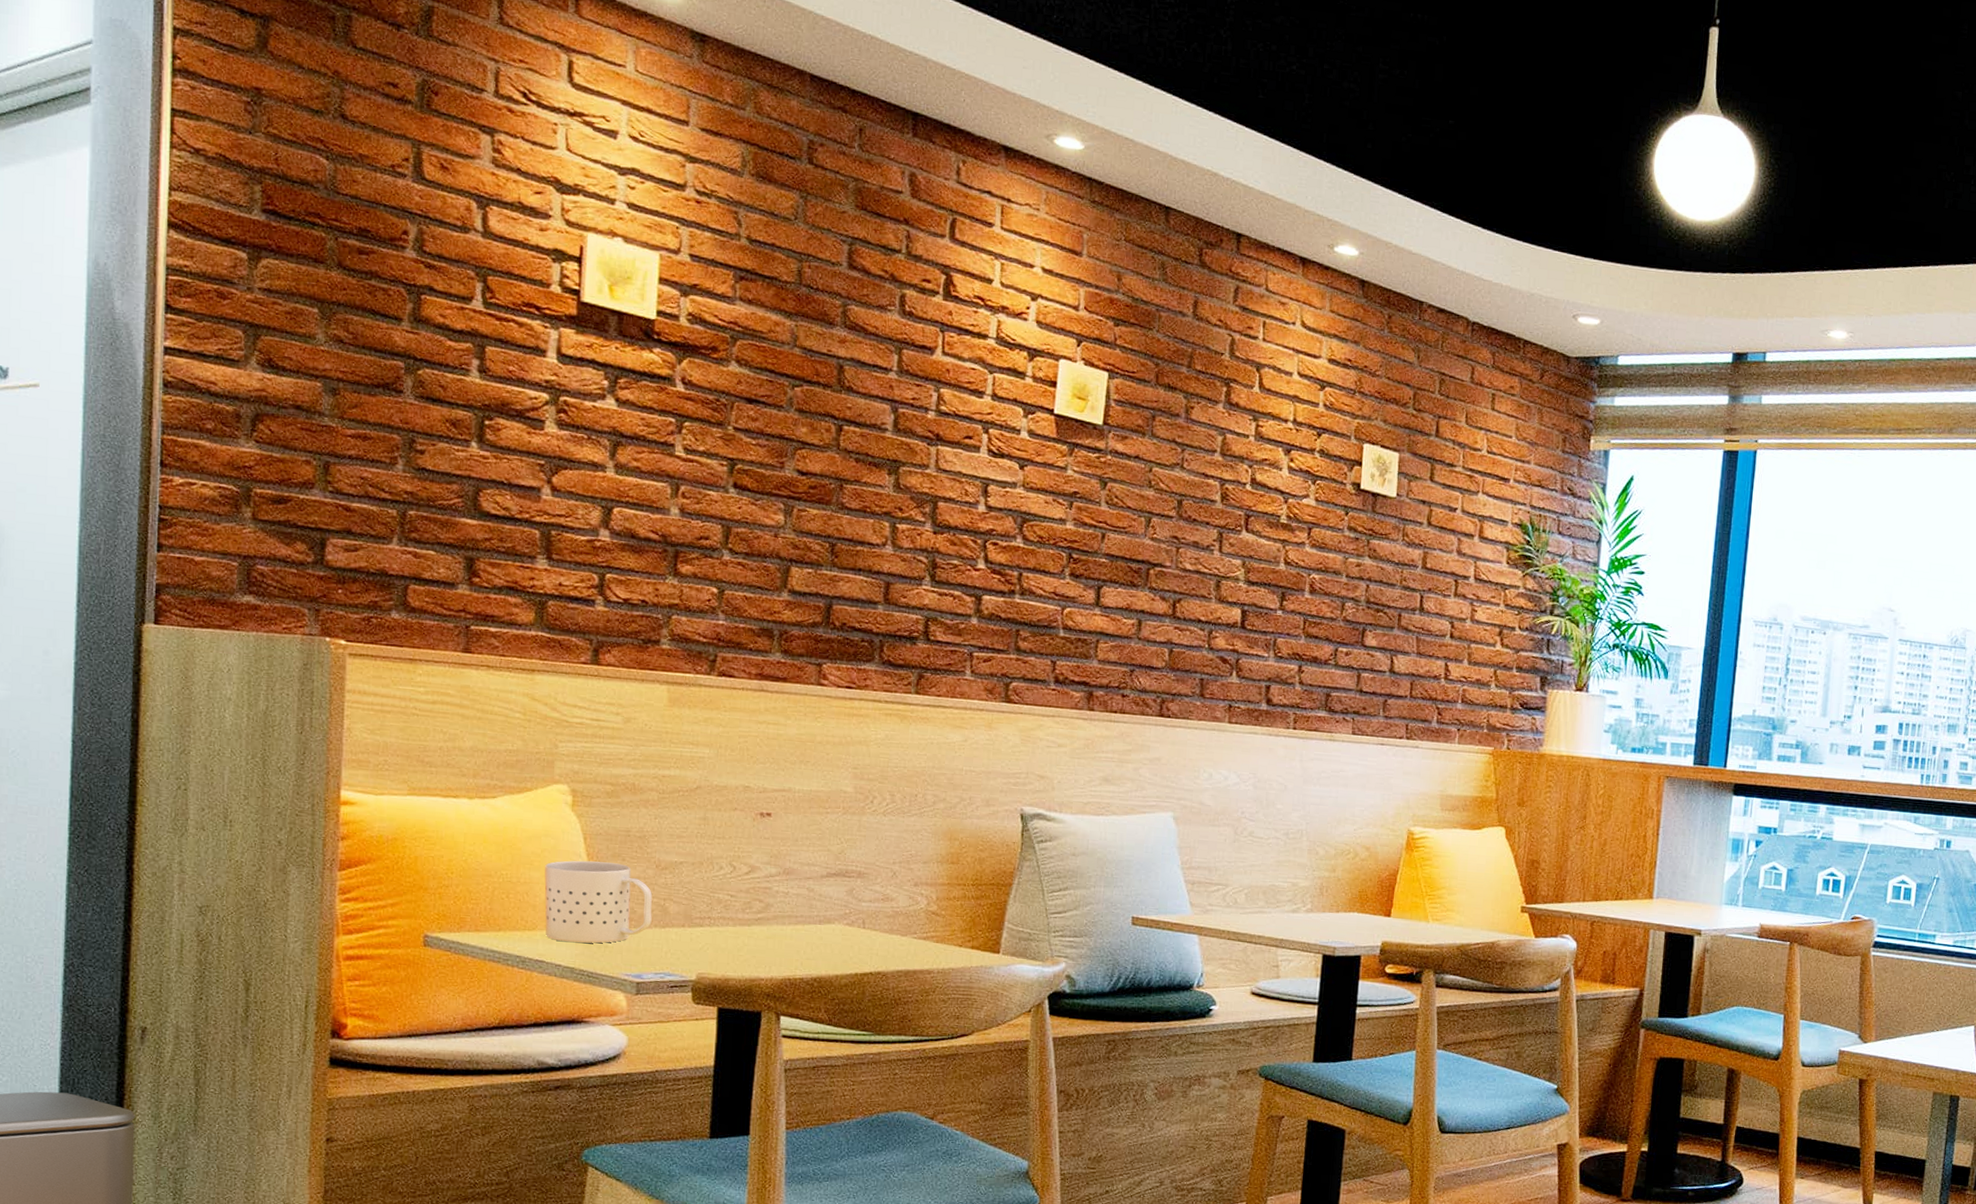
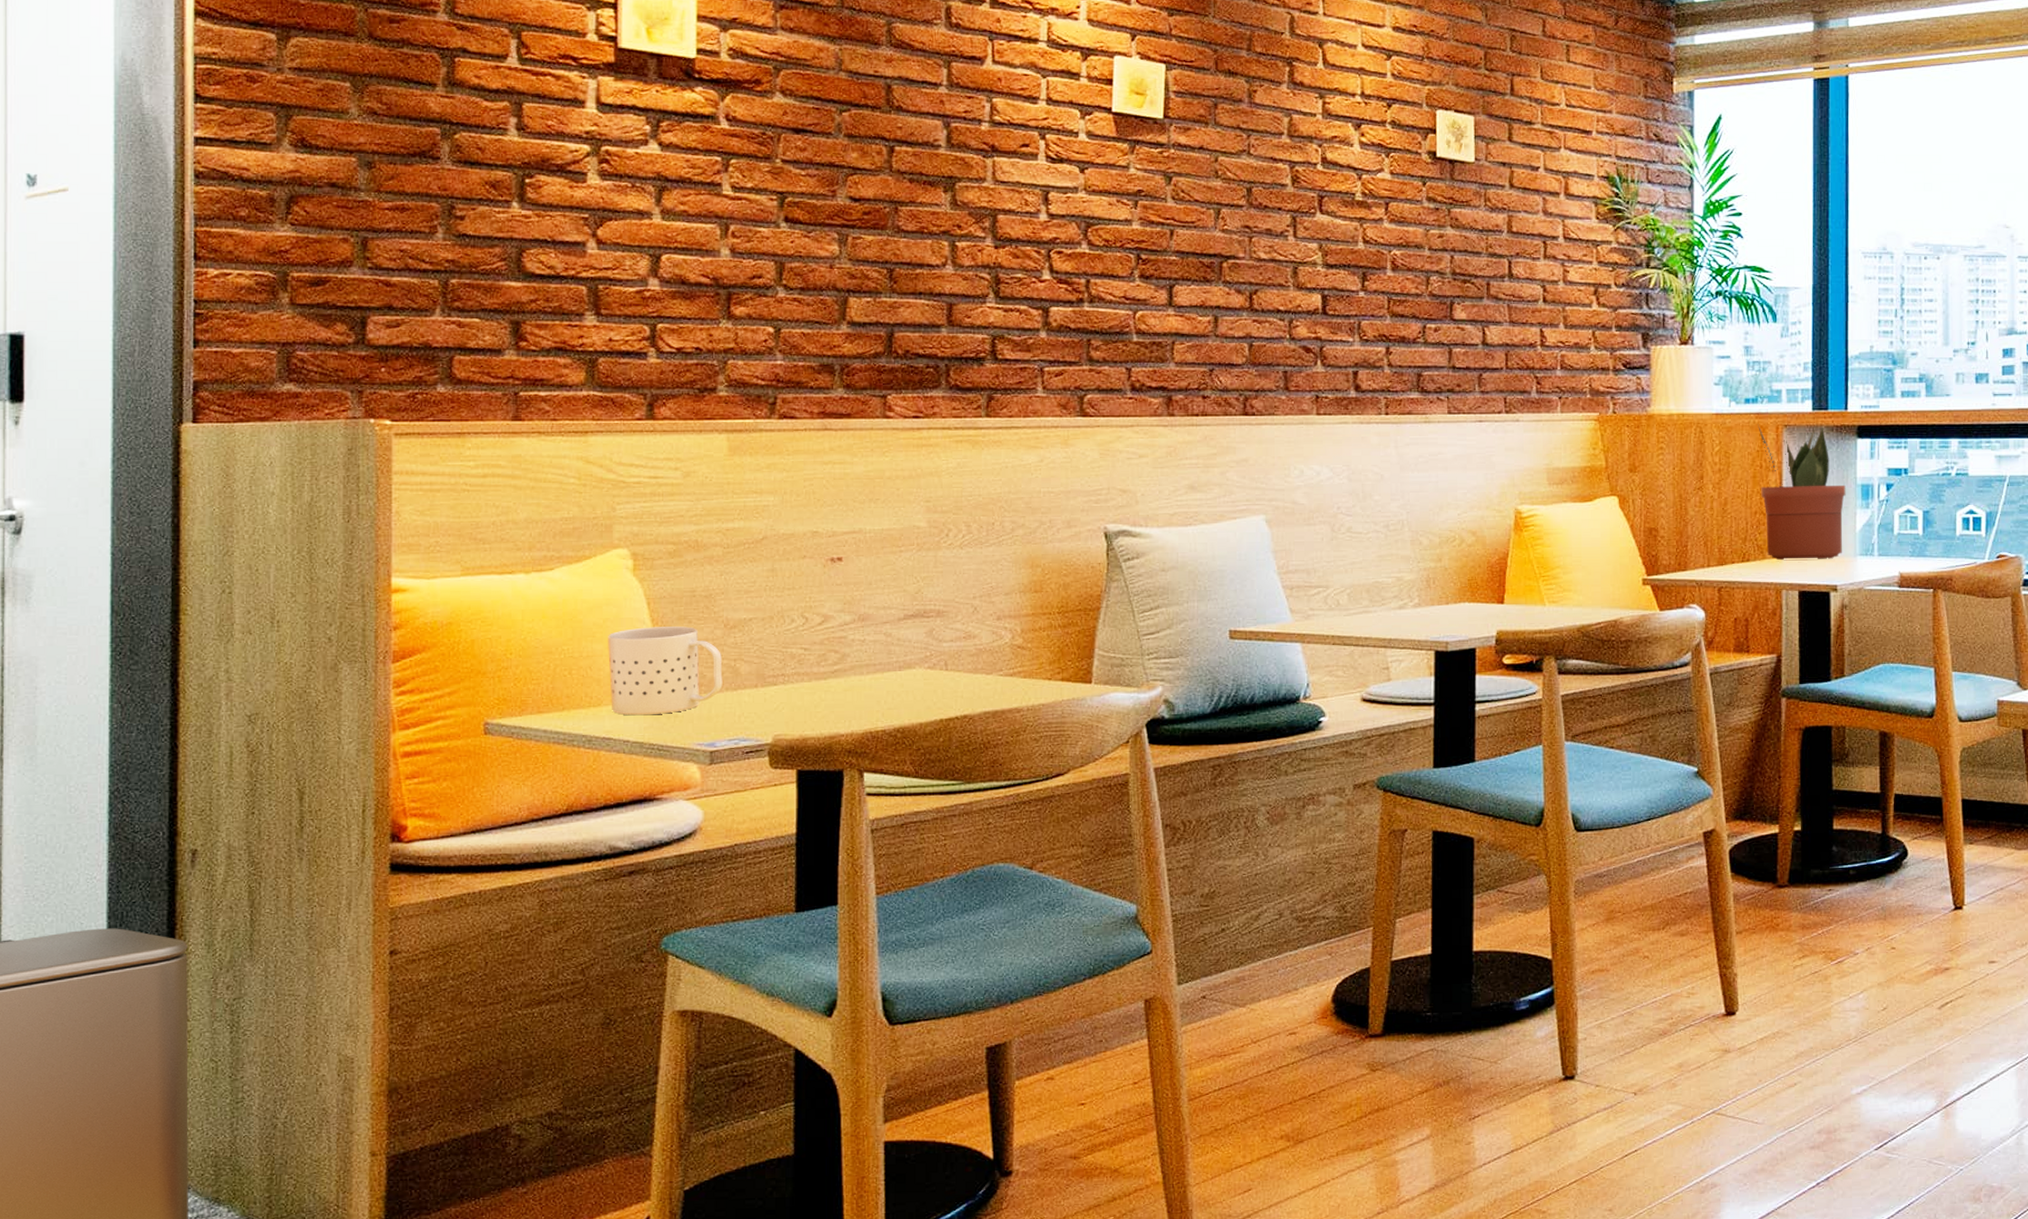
planter: none [1638,772,1718,905] -> present [1758,424,1846,561]

